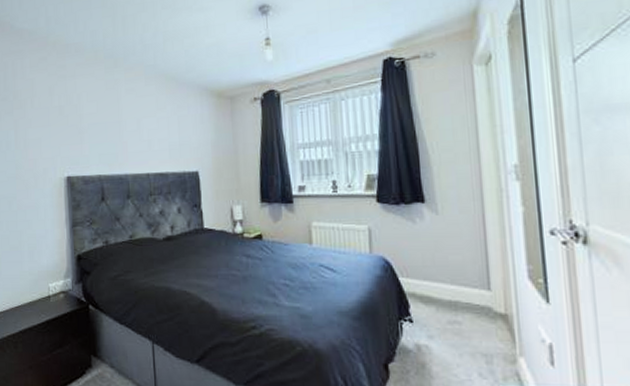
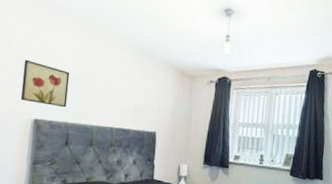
wall art: none [48,112,97,159] -> present [20,59,70,108]

